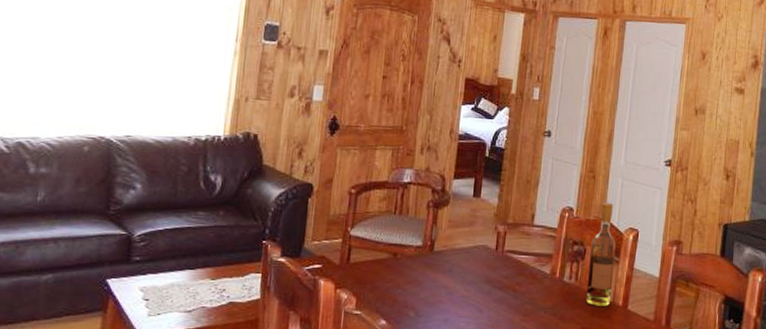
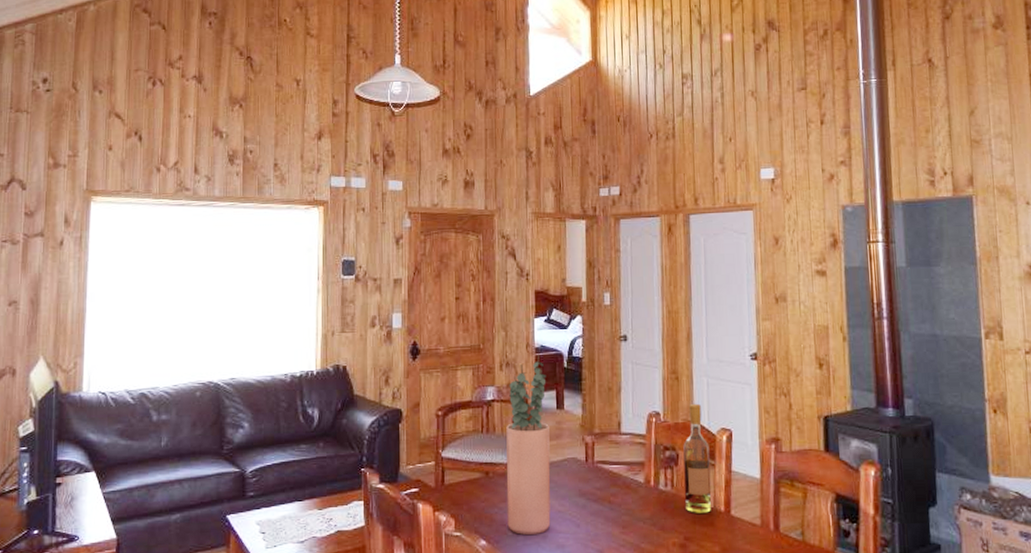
vase: none [410,141,467,318] -> present [506,353,551,536]

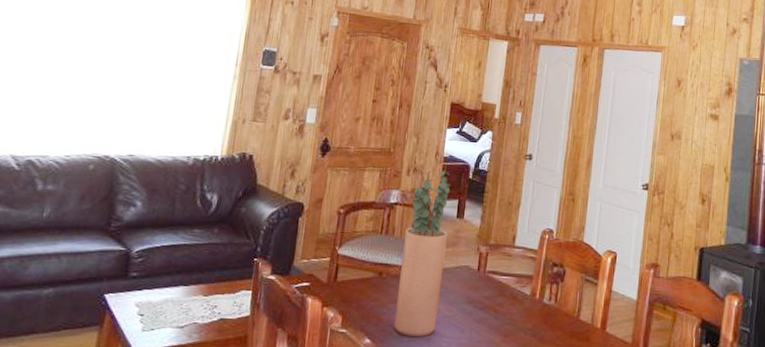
bottle: present [683,403,712,513] -> none [564,224,595,328]

